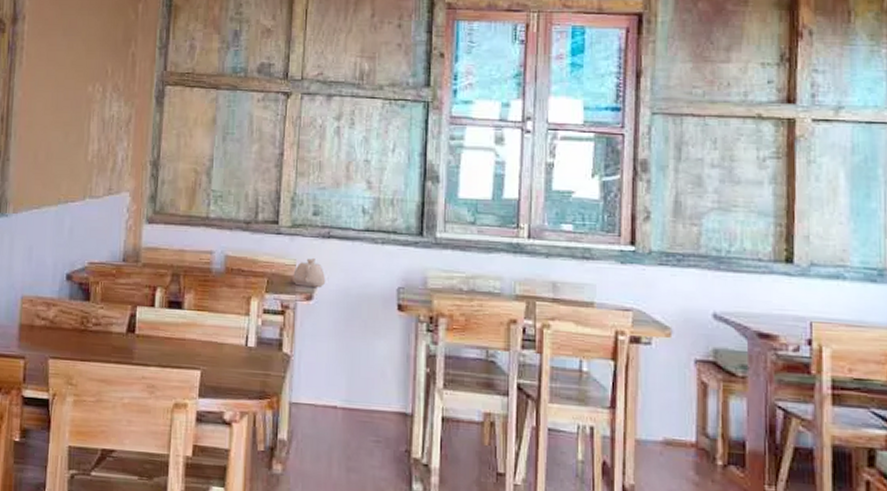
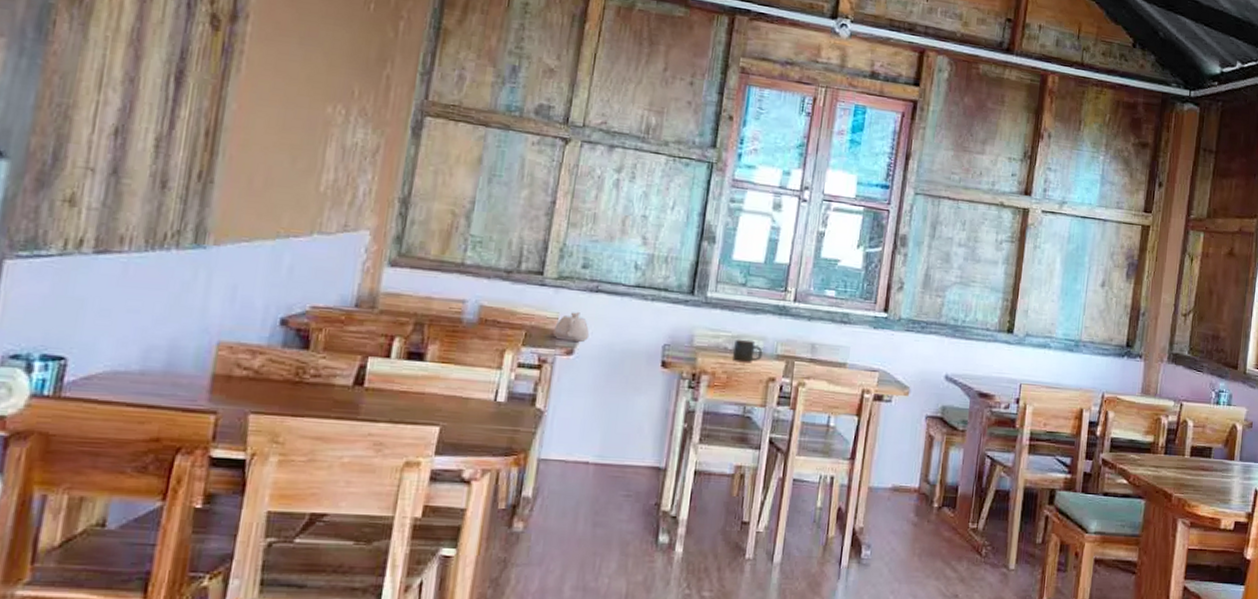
mug: none [468,279,500,305] -> present [732,339,763,364]

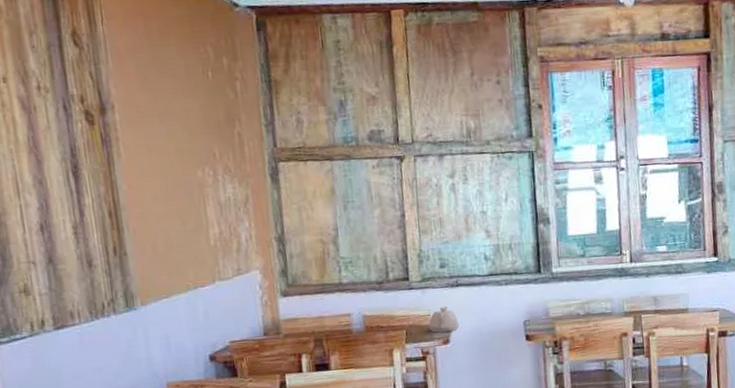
mug: present [732,339,763,364] -> none [584,303,612,325]

